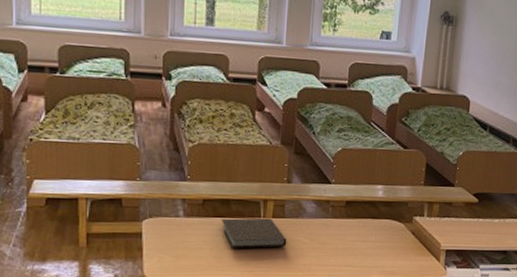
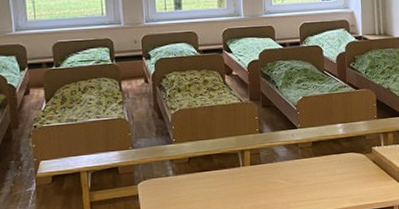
notebook: present [221,218,287,248] -> none [206,166,266,197]

